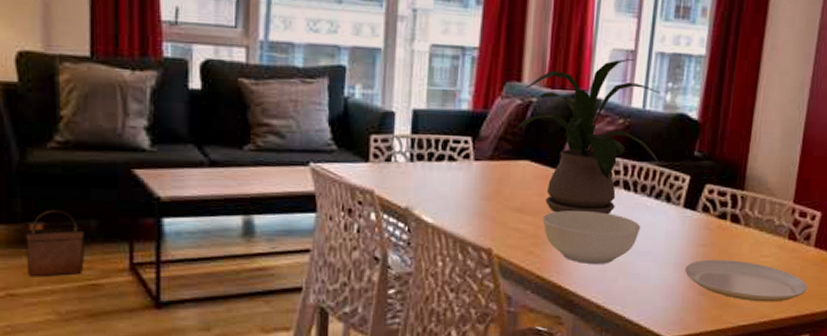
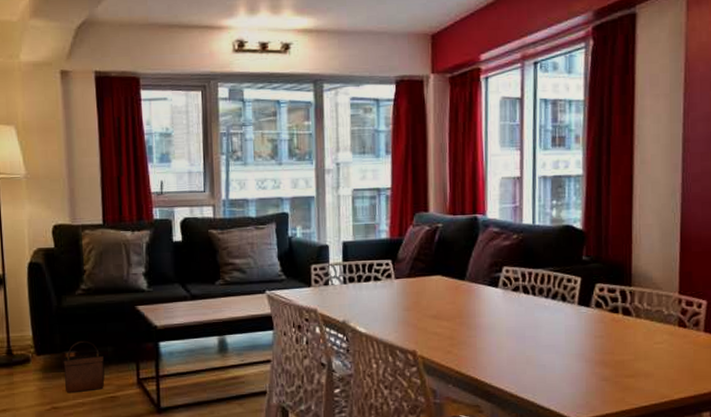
house plant: present [516,58,661,215] -> none [427,183,553,318]
bowl: present [543,210,641,264] -> none [456,314,542,359]
plate: present [684,259,808,302] -> none [585,348,702,384]

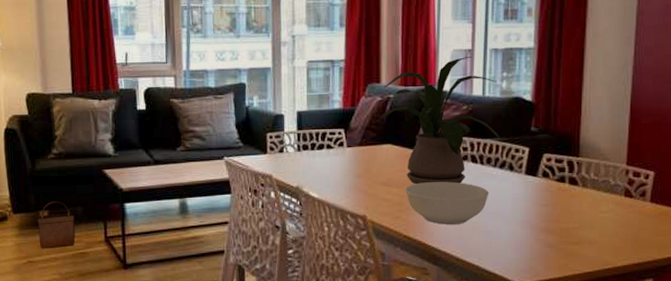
house plant: none [427,183,553,318] -> present [378,55,502,185]
bowl: none [456,314,542,359] -> present [406,182,489,224]

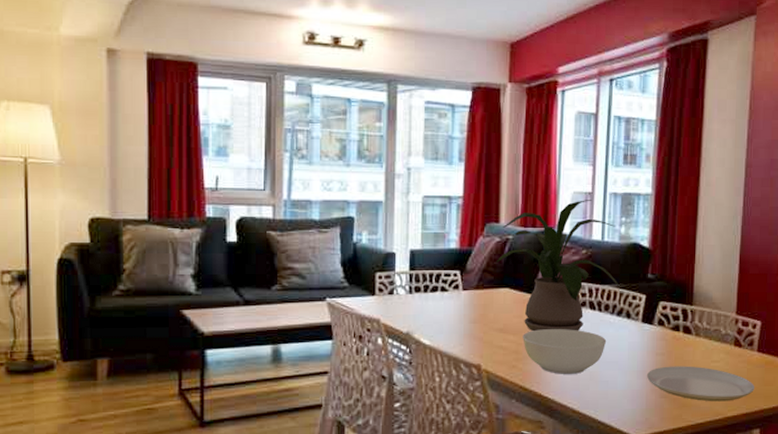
handbag: present [37,201,75,249] -> none [93,346,143,405]
plate: none [530,216,647,252] -> present [646,366,754,402]

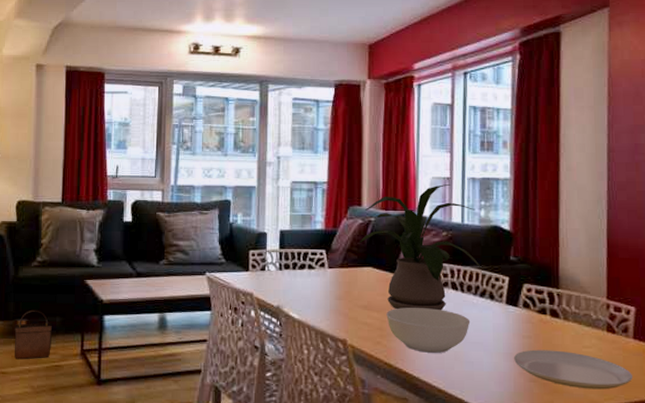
handbag: none [93,346,143,405] -> present [14,309,53,360]

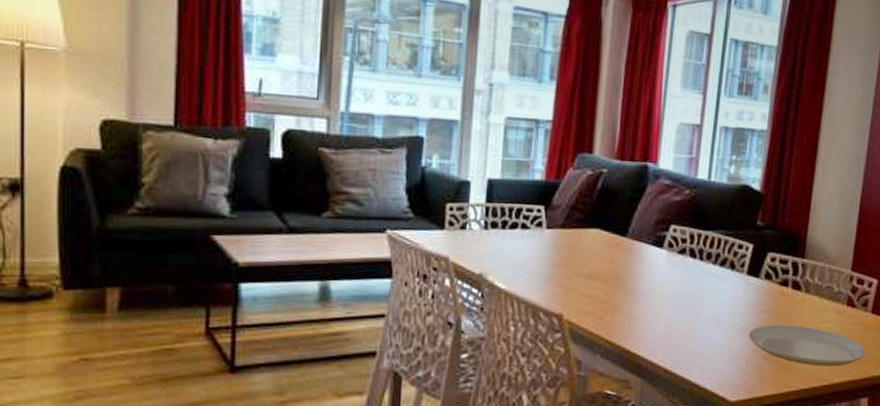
handbag: present [14,309,53,360] -> none [102,274,162,342]
house plant: present [360,183,482,311] -> none [587,132,725,281]
bowl: present [386,307,471,353] -> none [612,277,707,329]

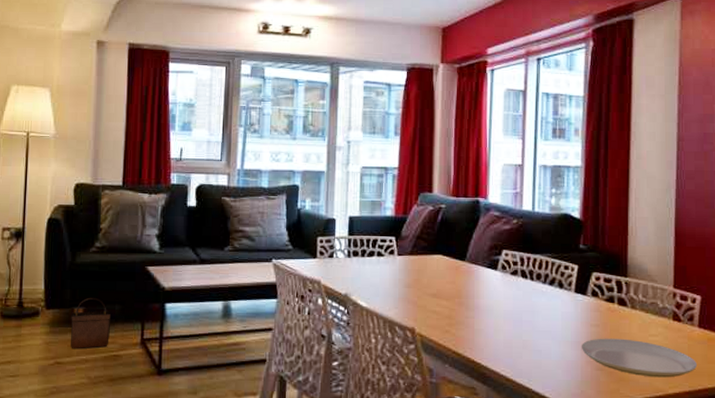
handbag: none [102,274,162,342] -> present [71,297,112,349]

